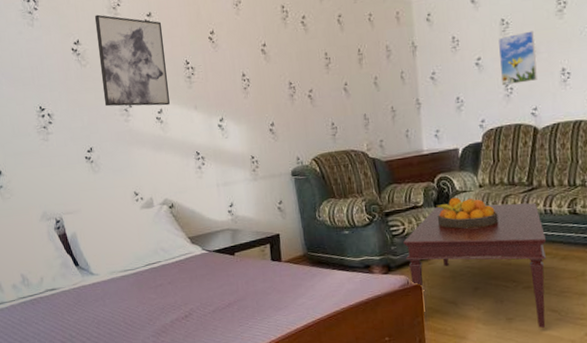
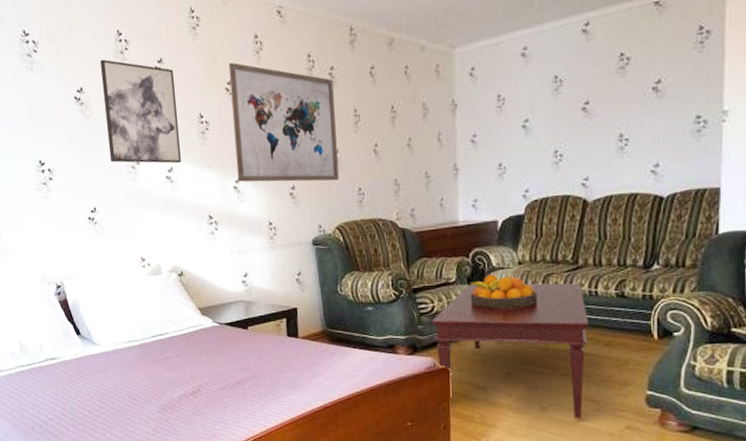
wall art: none [211,14,314,121] -> present [228,62,339,182]
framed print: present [498,31,537,86] -> none [549,90,591,152]

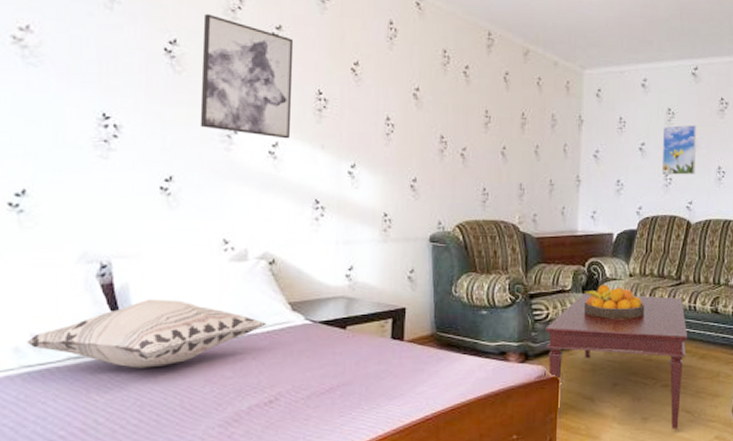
decorative pillow: none [17,310,183,367] -> present [26,299,266,368]
wall art: present [228,62,339,182] -> none [354,43,468,178]
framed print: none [549,90,591,152] -> present [661,125,696,176]

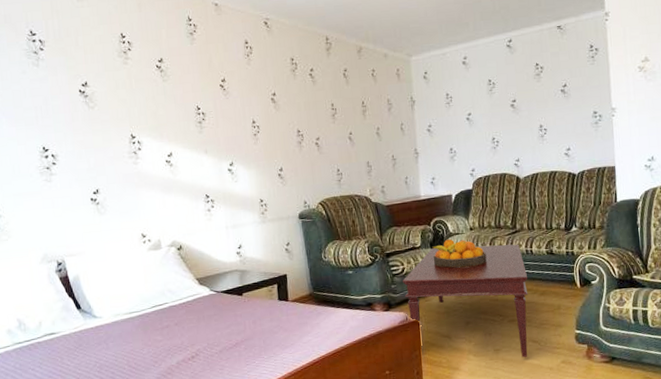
decorative pillow: present [26,299,266,368] -> none [15,284,182,339]
wall art: present [200,13,294,139] -> none [104,58,181,150]
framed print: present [661,125,696,176] -> none [486,91,519,139]

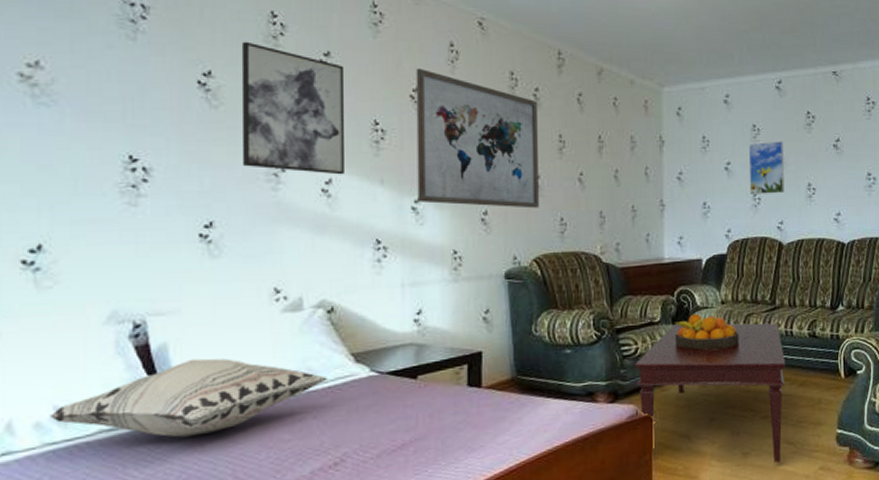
decorative pillow: none [15,284,182,339] -> present [49,358,327,438]
wall art: none [104,58,181,150] -> present [241,41,346,175]
wall art: none [222,63,320,165] -> present [416,68,539,209]
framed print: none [486,91,519,139] -> present [749,141,785,196]

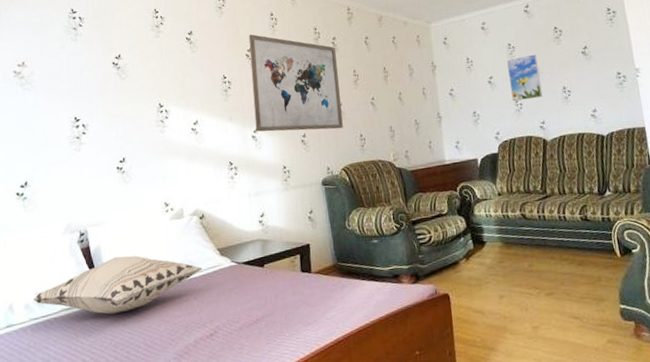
wall art: present [241,41,346,175] -> none [137,32,207,118]
coffee table: present [635,323,786,463] -> none [430,210,570,336]
fruit bowl: present [674,313,739,350] -> none [459,205,518,236]

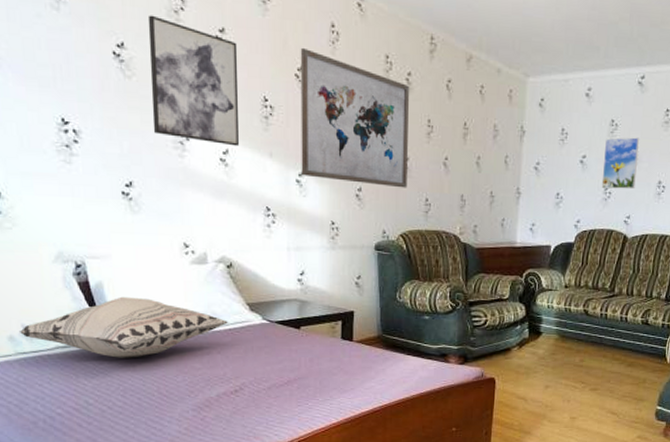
wall art: none [137,32,207,118] -> present [147,15,240,147]

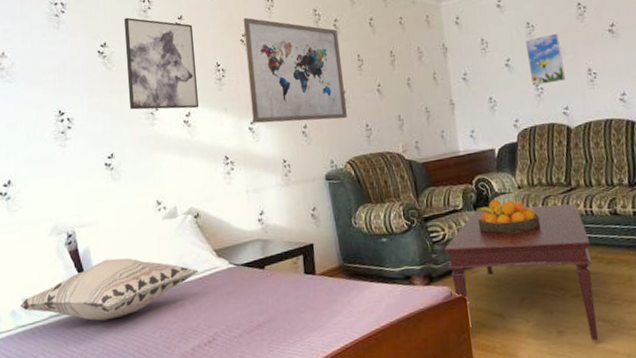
coffee table: none [483,303,618,428] -> present [444,203,599,341]
fruit bowl: none [520,294,578,328] -> present [475,199,540,233]

